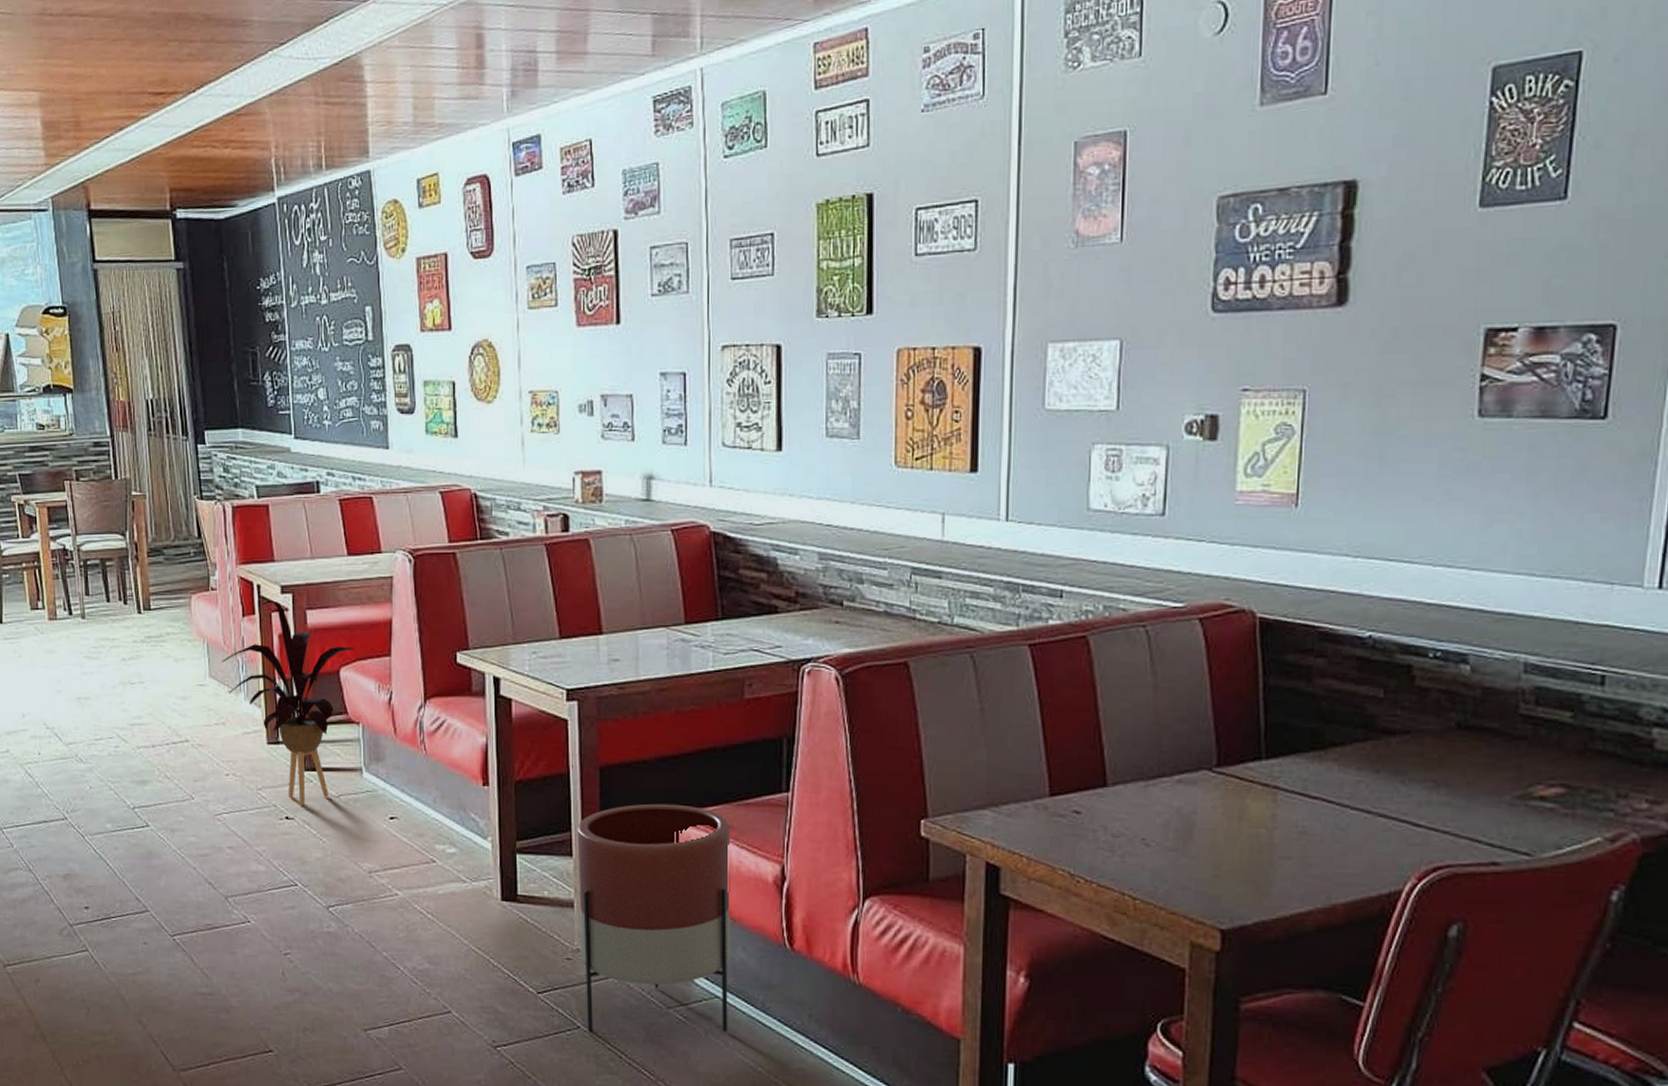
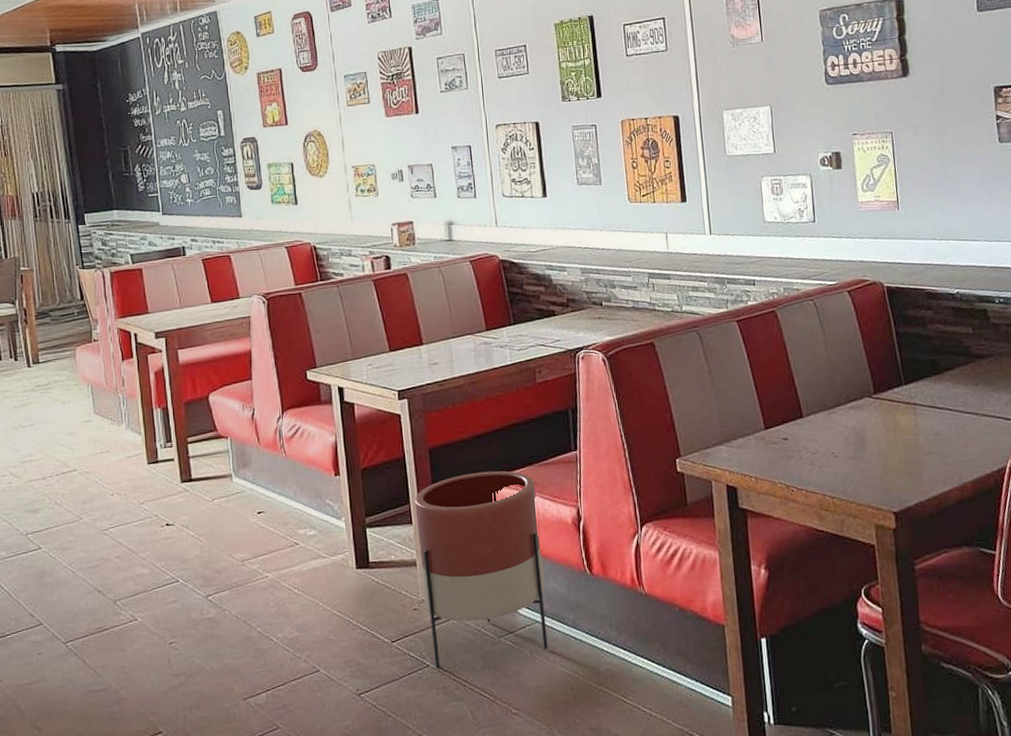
house plant: present [221,600,355,806] -> none [104,345,221,513]

